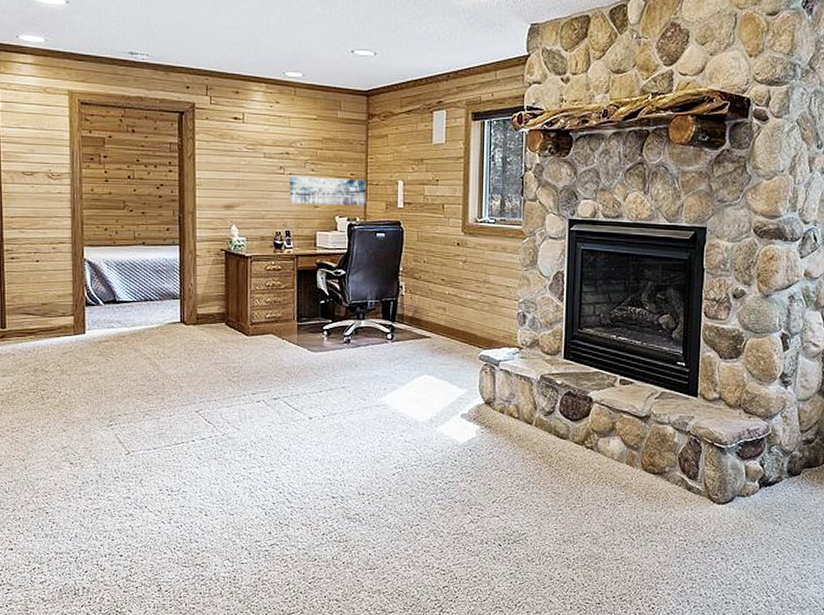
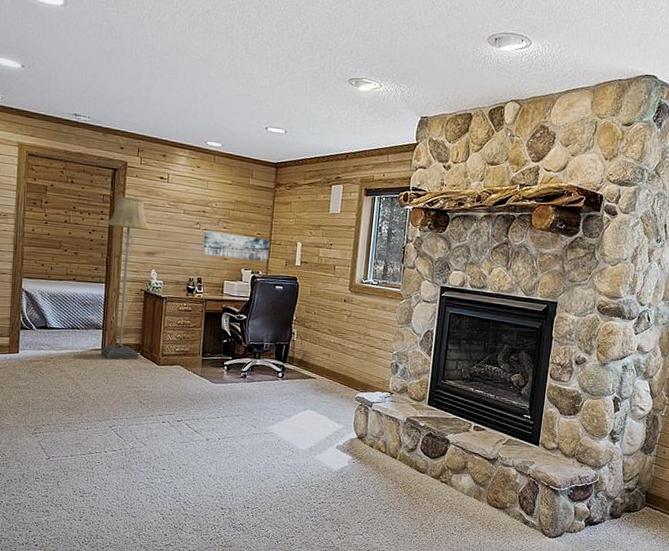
floor lamp: none [175,143,228,333] -> present [100,196,151,360]

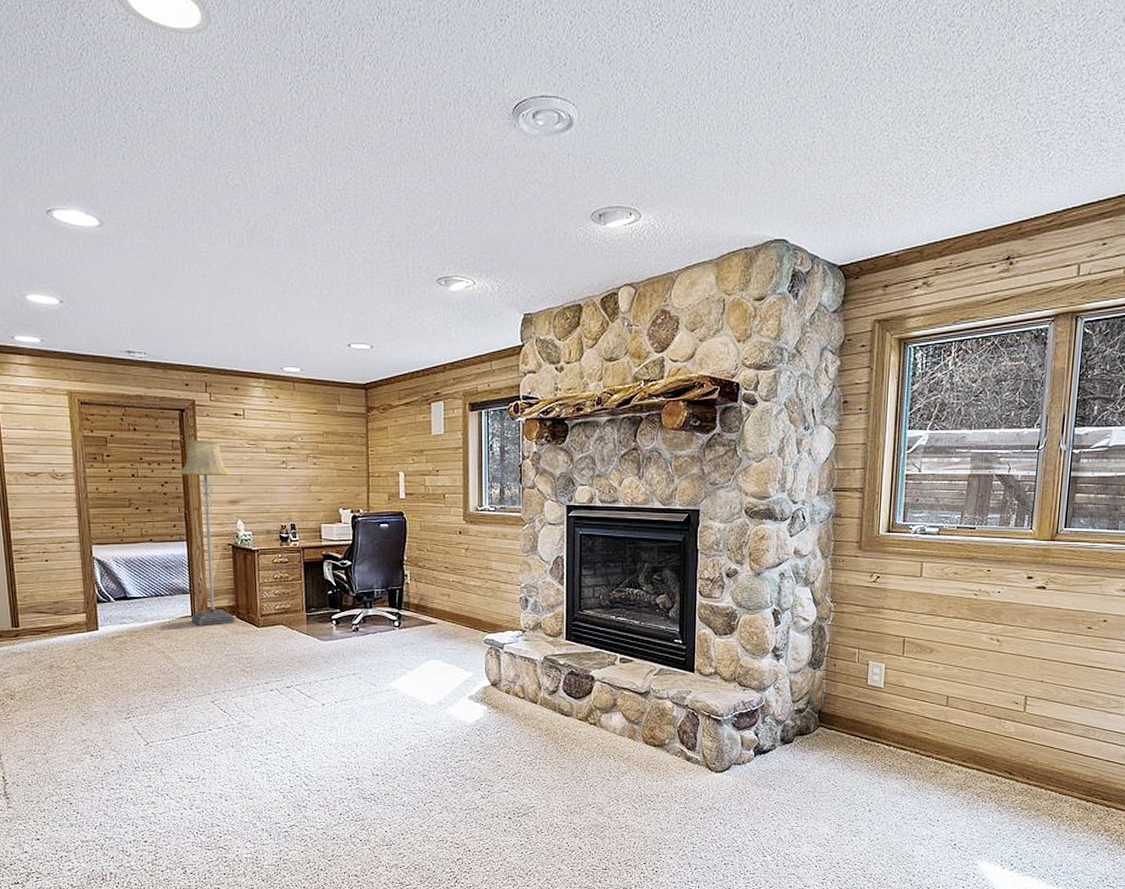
wall art: present [202,231,270,261] -> none [292,470,369,497]

